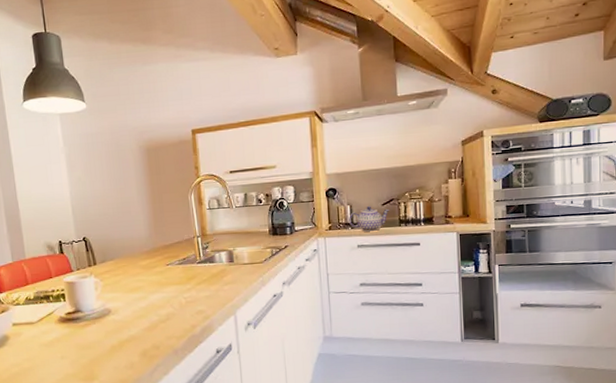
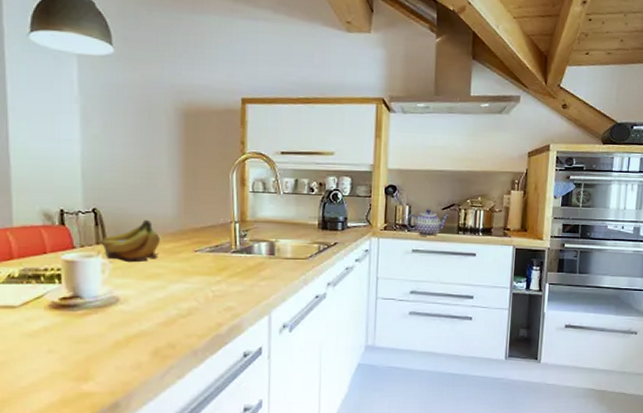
fruit: none [91,242,138,280] -> present [99,219,160,263]

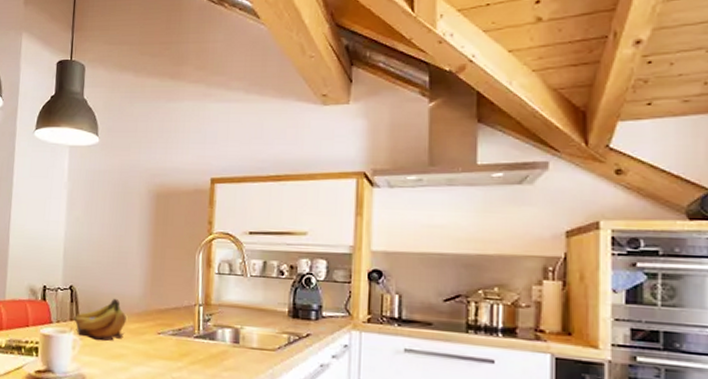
teapot: present [406,209,449,237] -> none [395,299,454,335]

